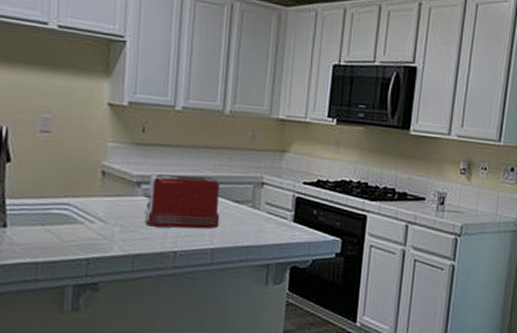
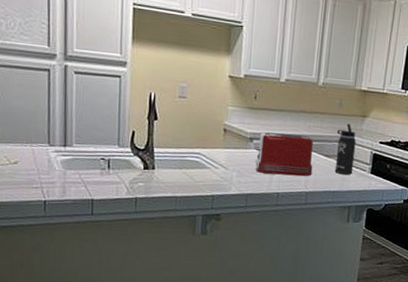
thermos bottle: none [248,160,275,224] -> present [335,123,357,175]

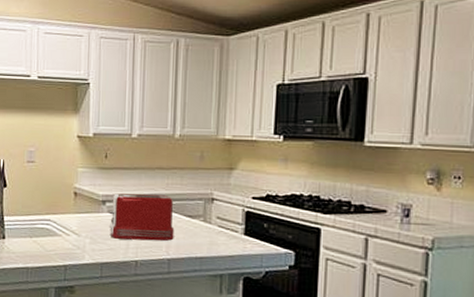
thermos bottle: present [335,123,357,175] -> none [199,178,224,237]

